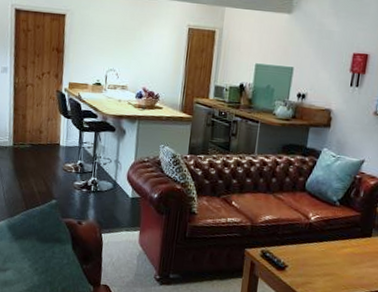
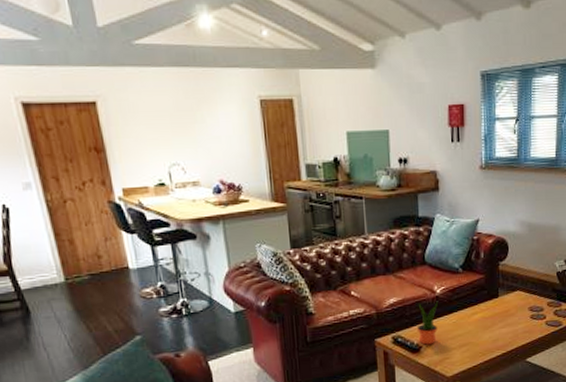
potted plant: none [285,226,310,266] -> present [416,301,438,345]

